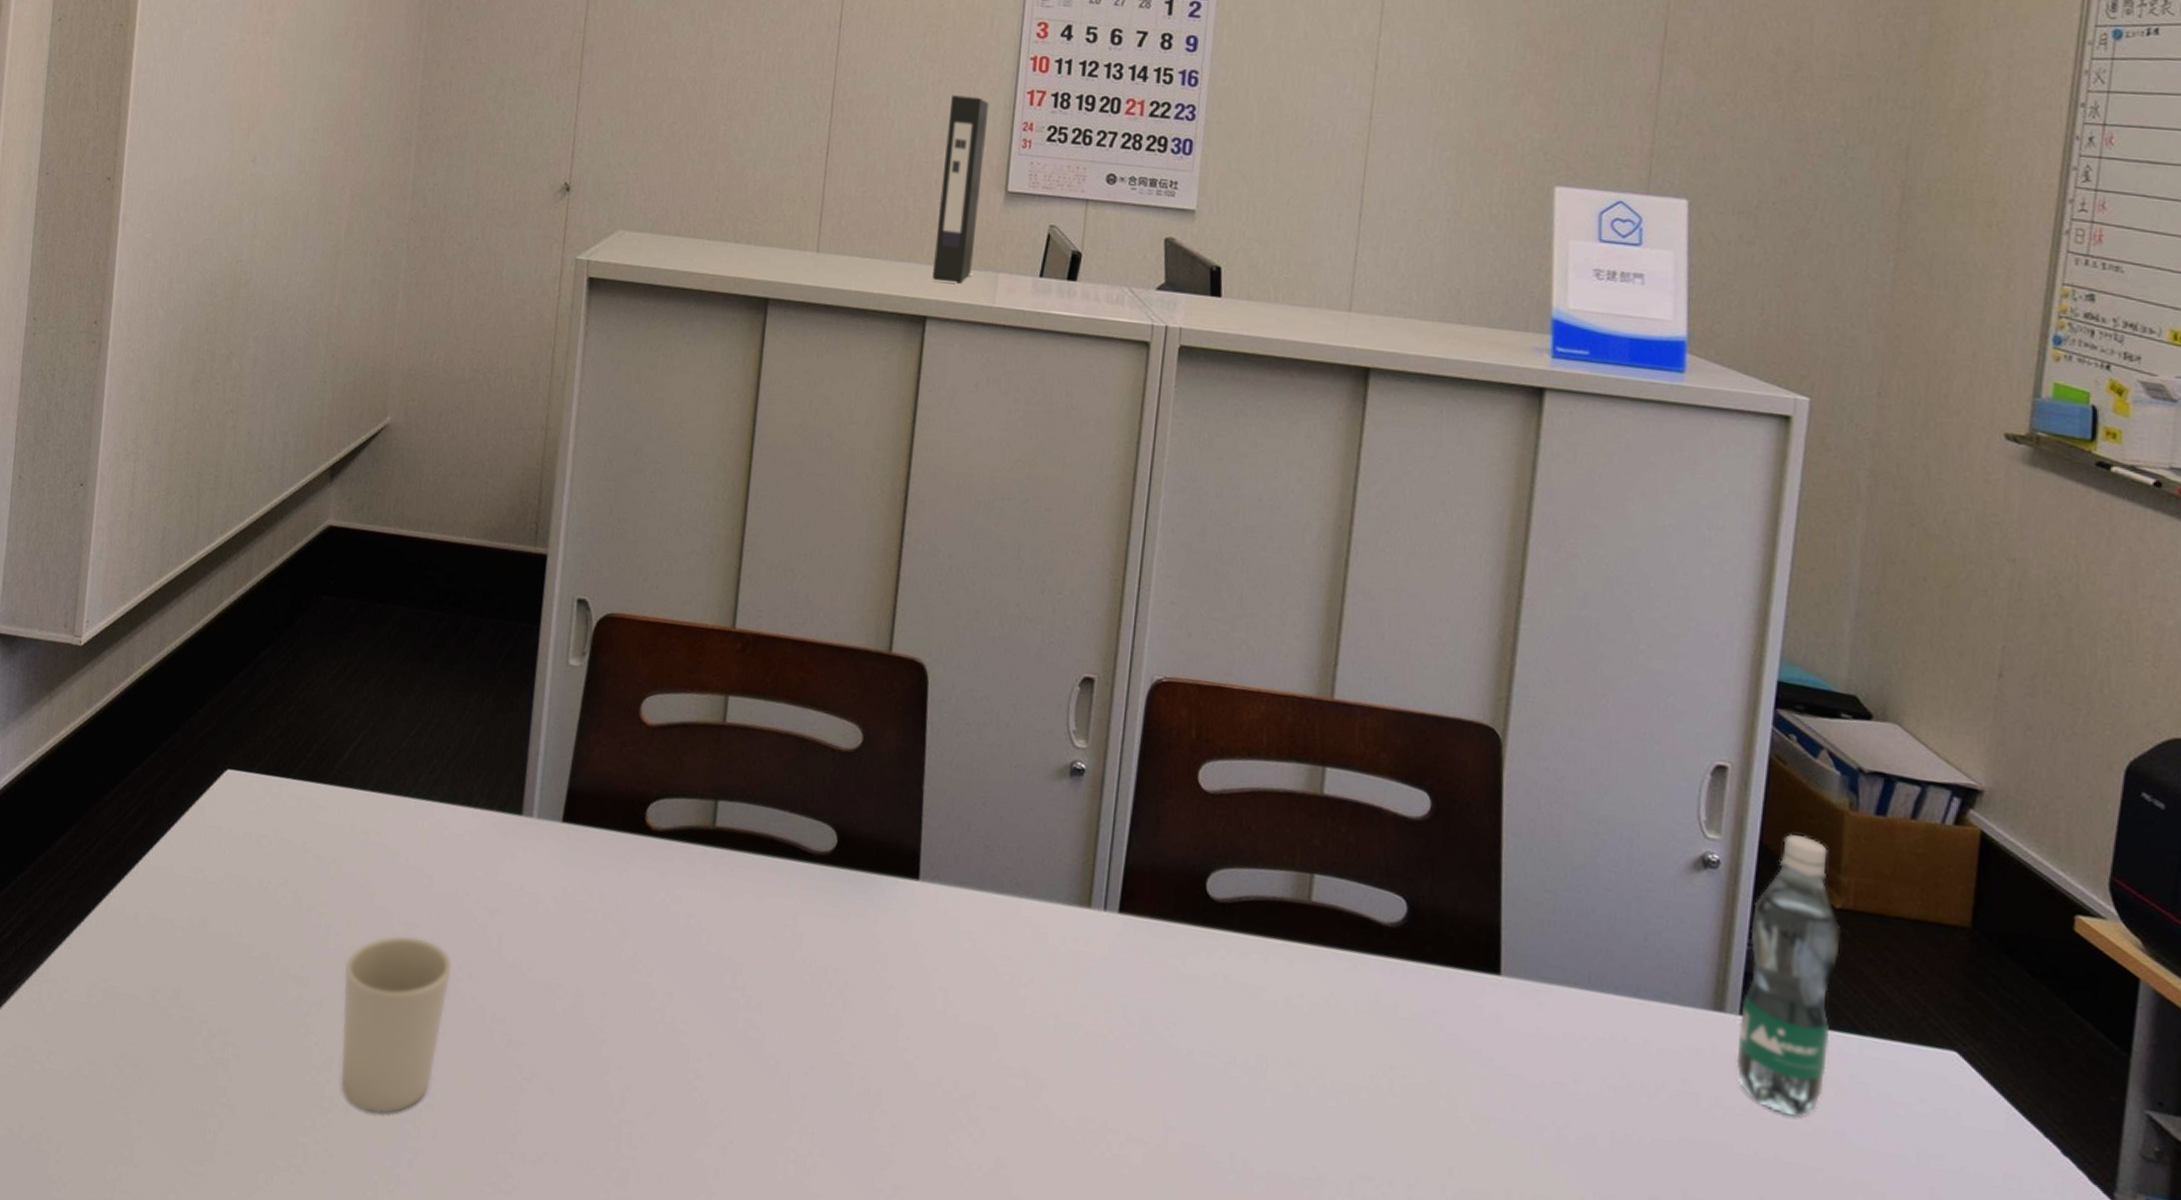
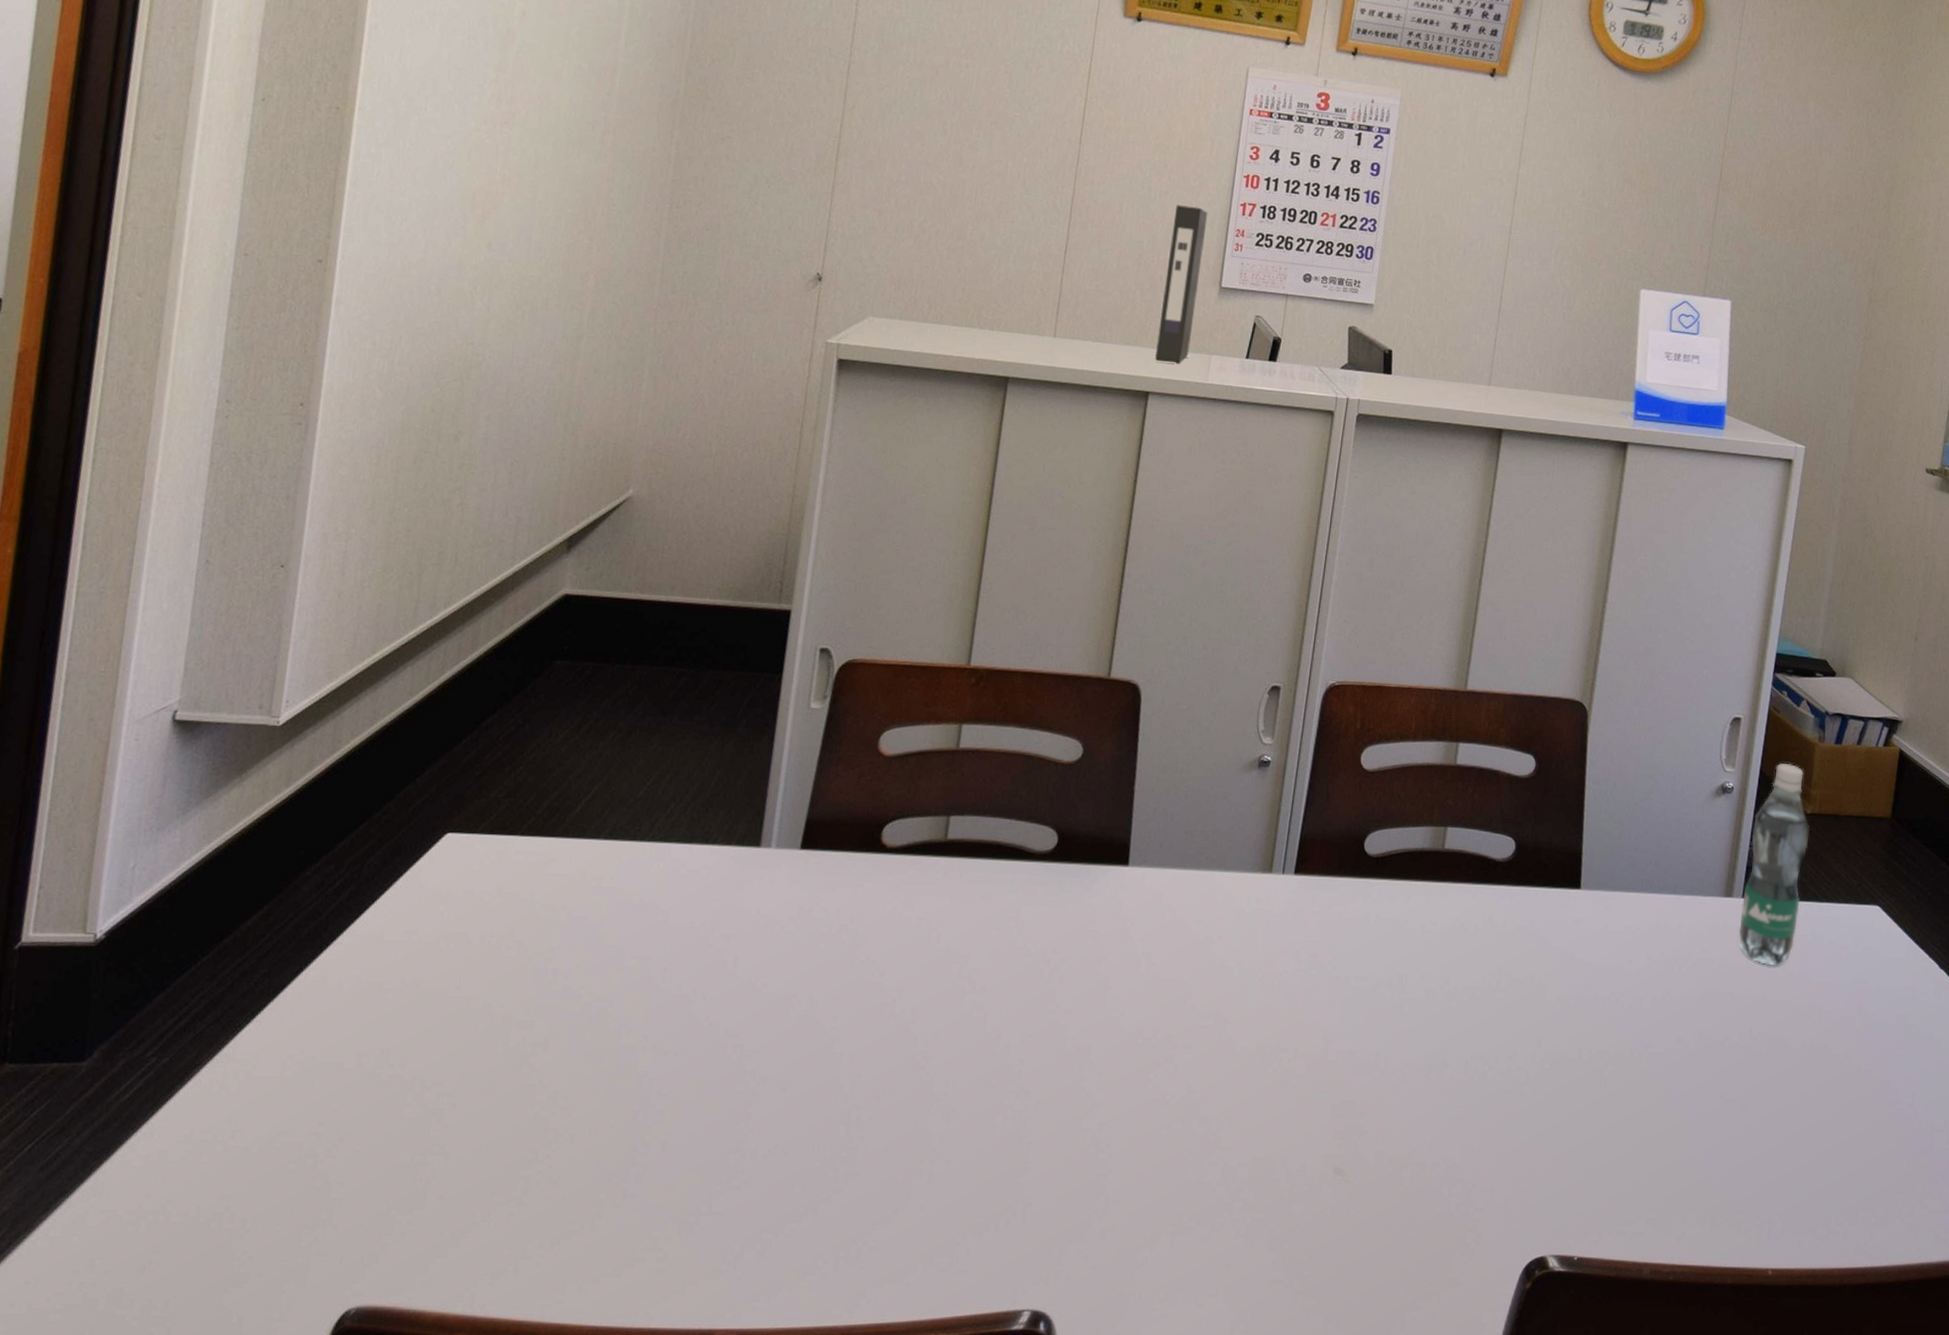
mug: present [340,935,452,1114] -> none [566,970,686,1136]

